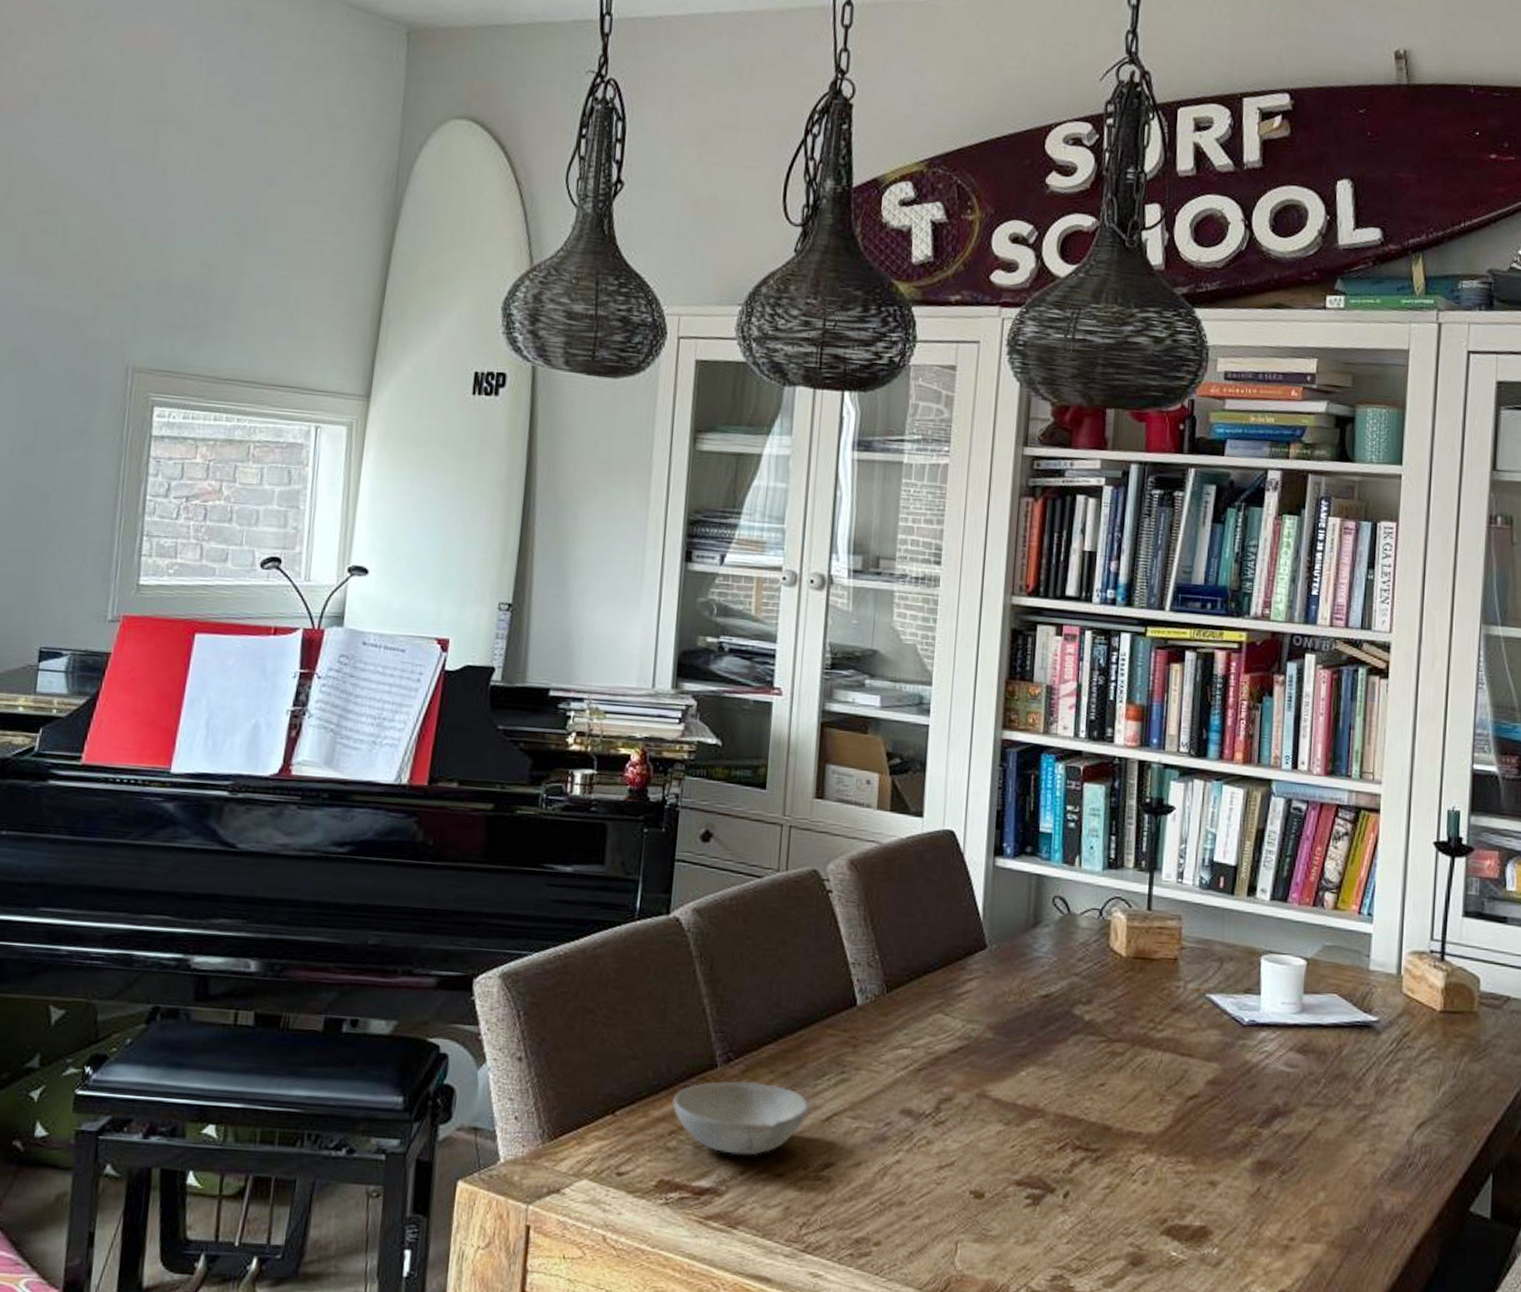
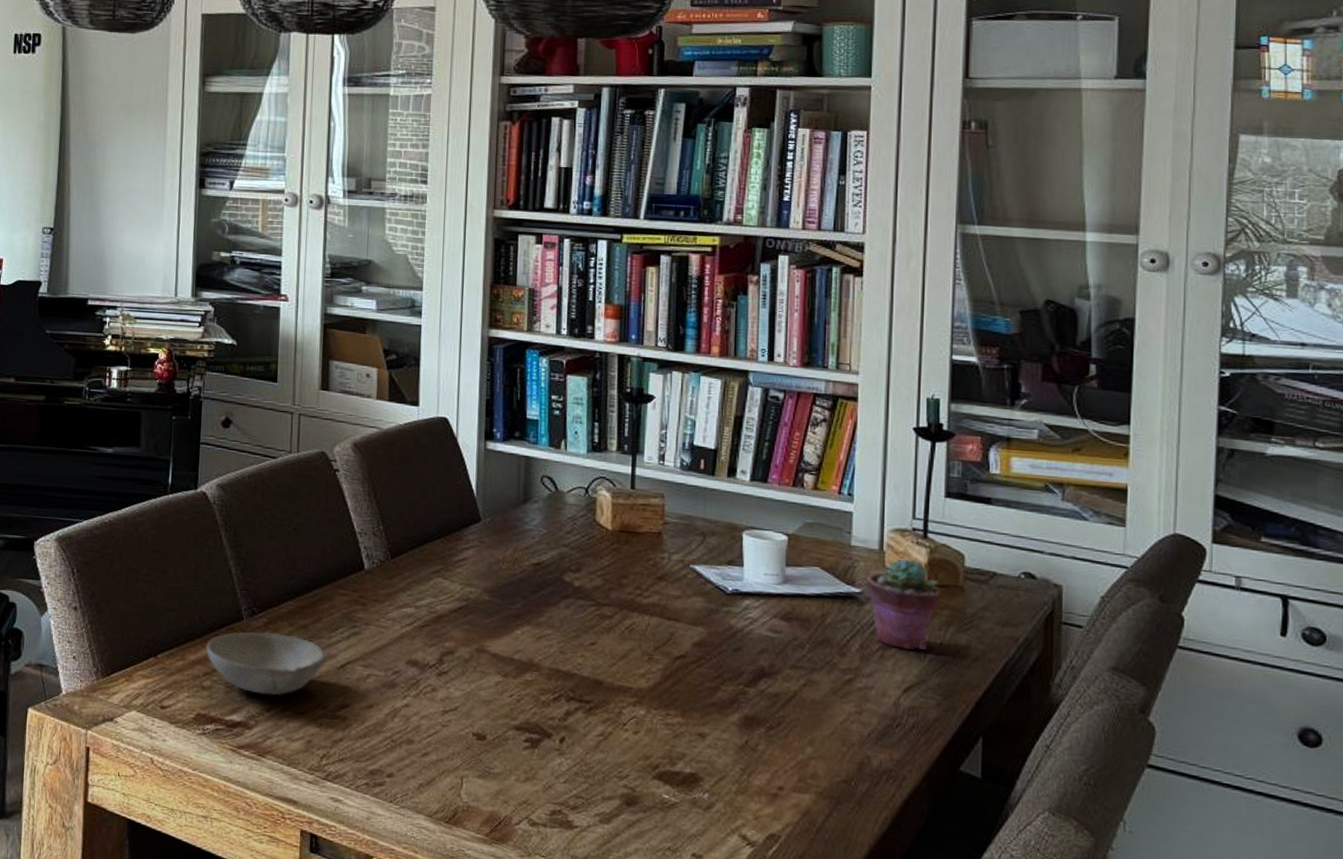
potted succulent: none [1382,983,1456,1082] -> present [865,558,941,650]

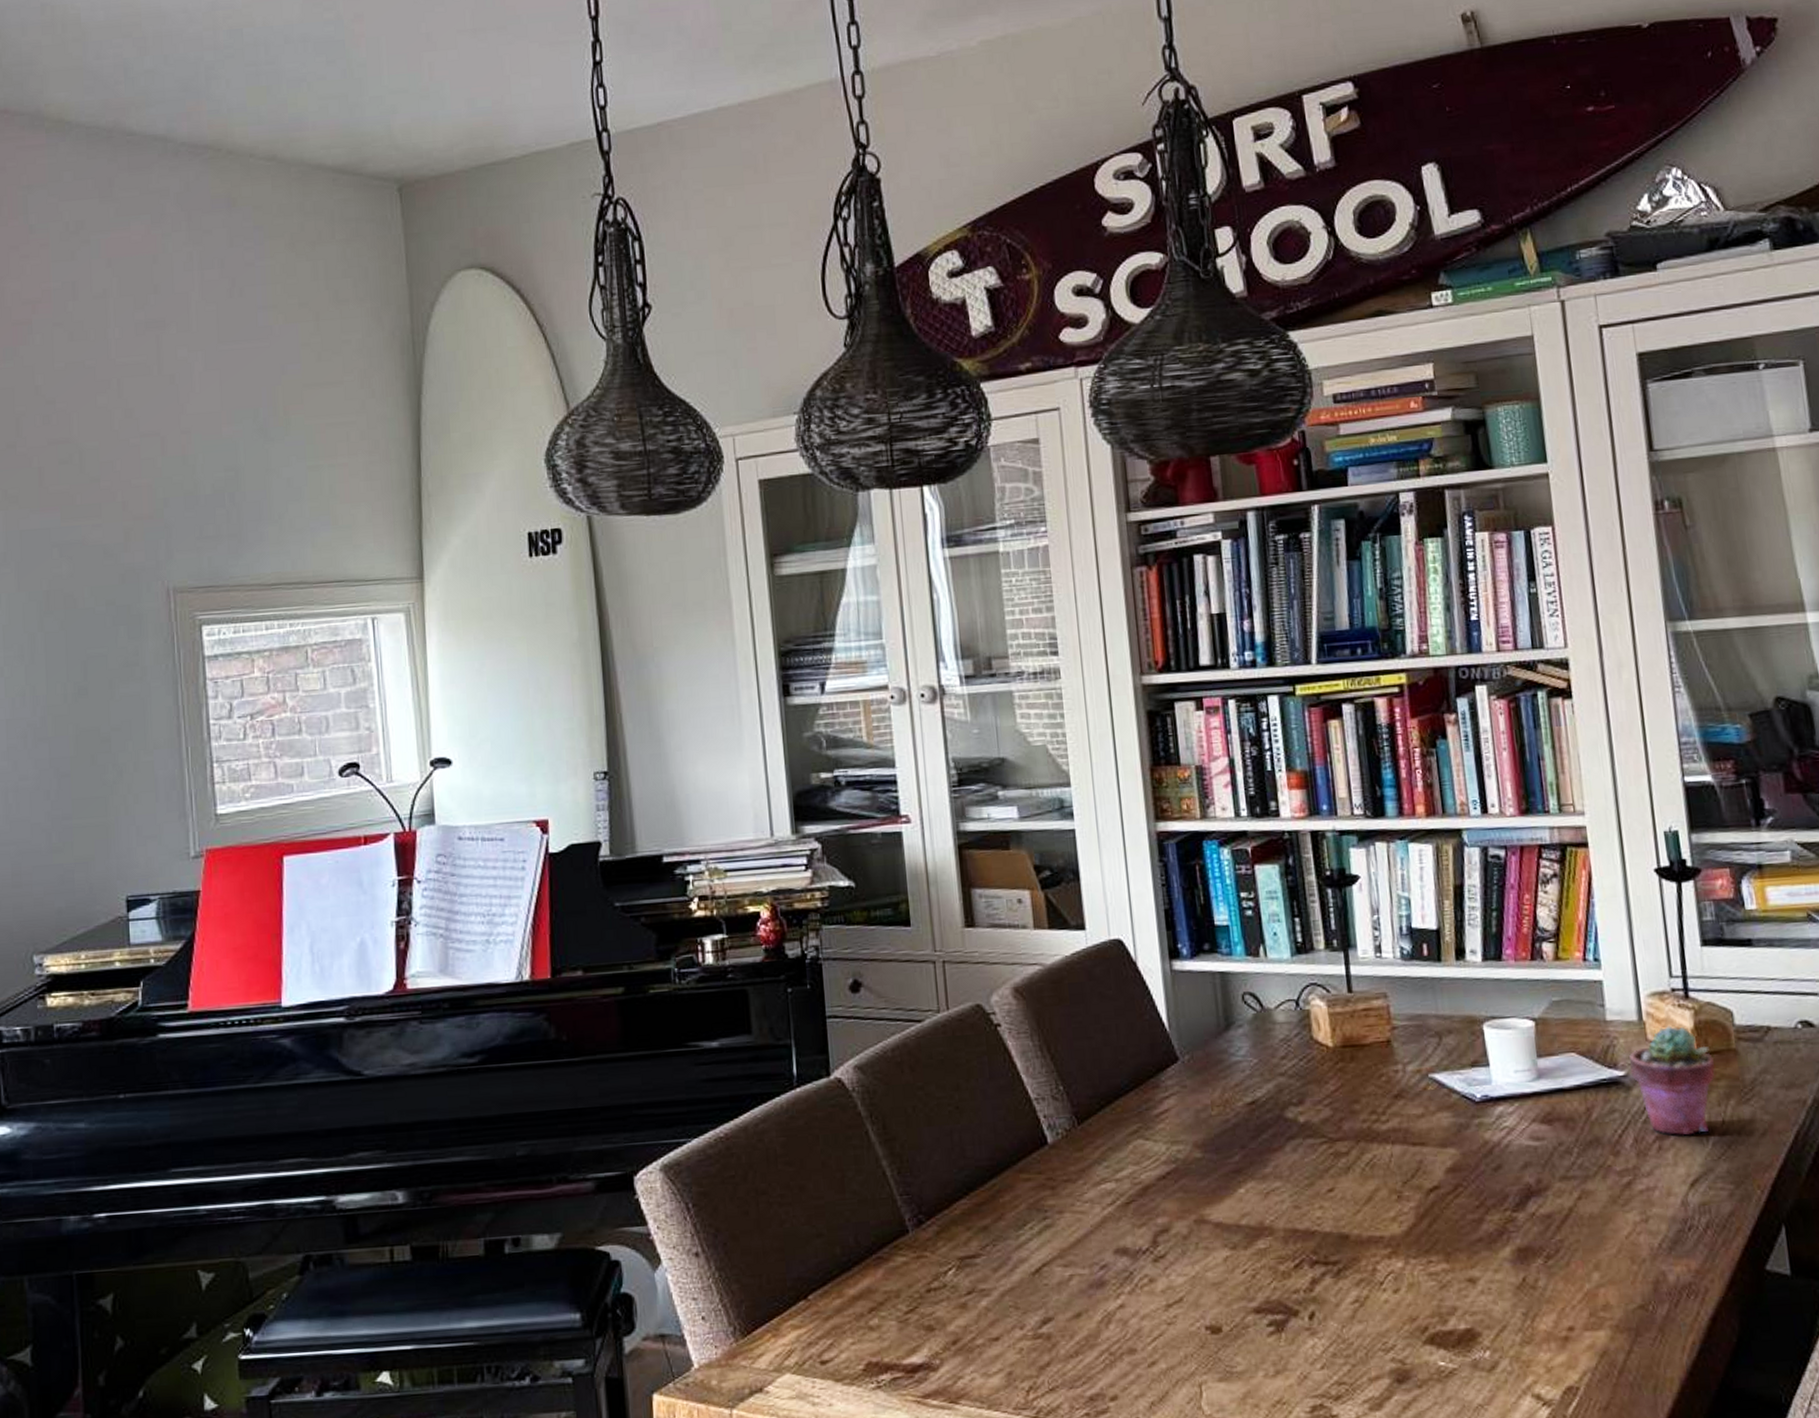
bowl: present [206,632,325,696] -> none [867,1242,1015,1324]

